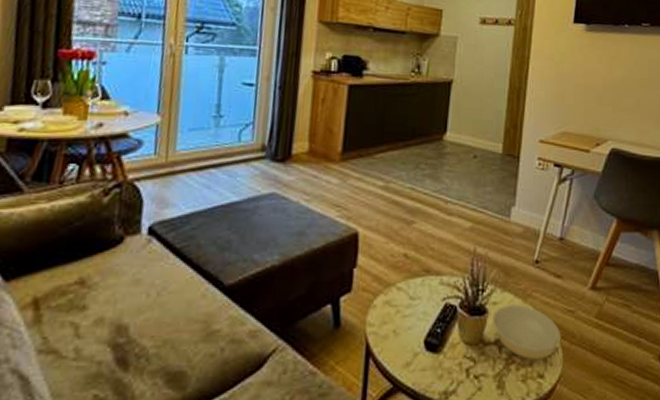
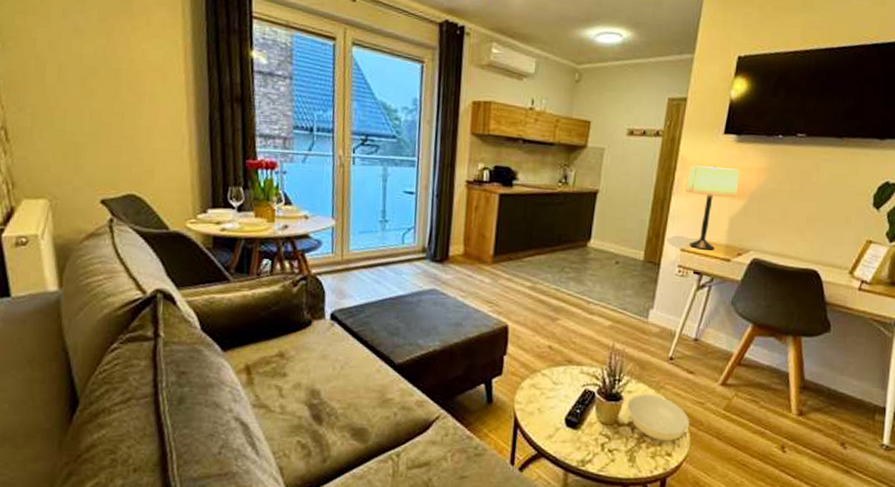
table lamp: none [541,54,592,141] -> present [686,165,740,250]

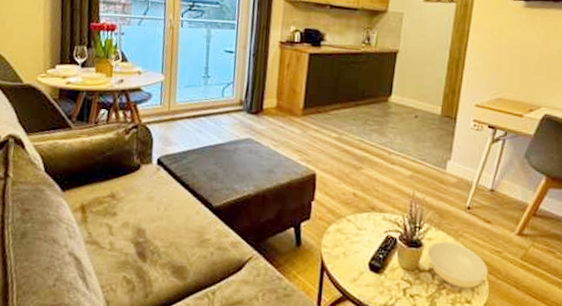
table lamp: present [686,165,740,250] -> none [479,28,529,106]

